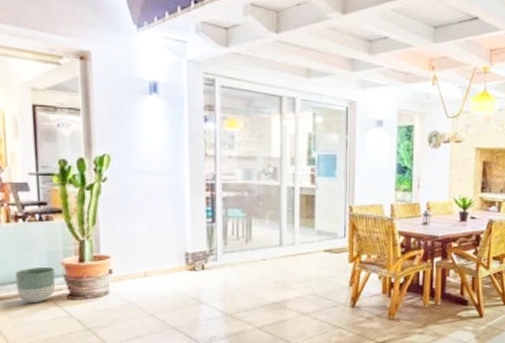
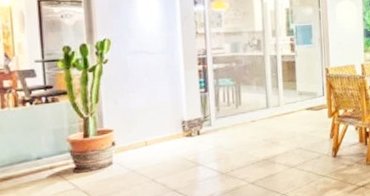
planter: present [15,266,56,302] -> none [23,144,63,179]

